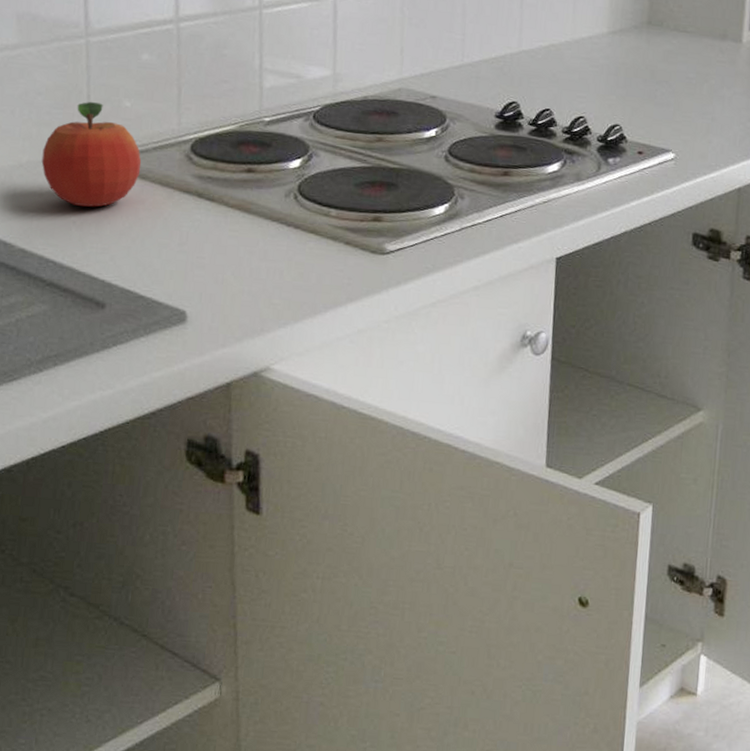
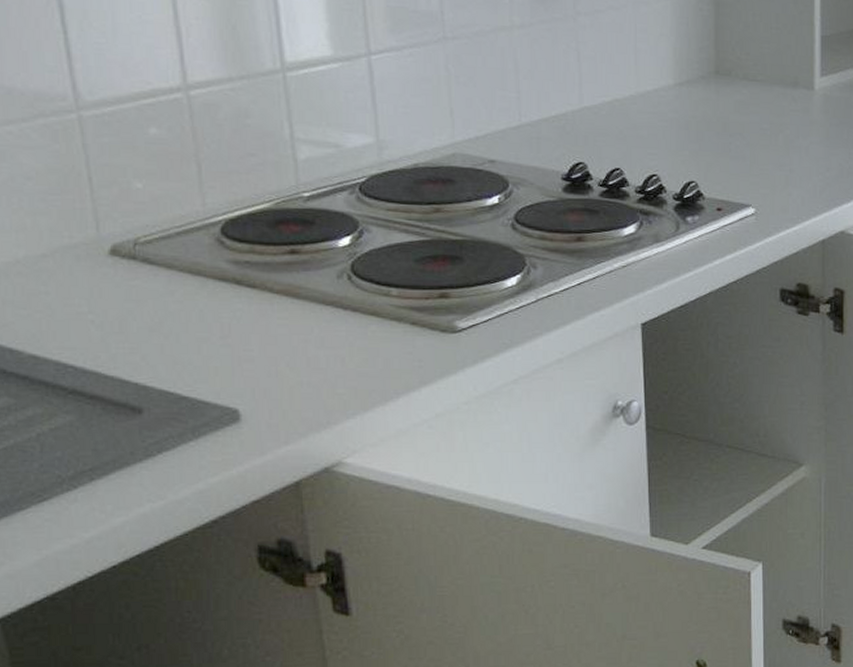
fruit: present [41,101,142,207] -> none [42,184,165,303]

